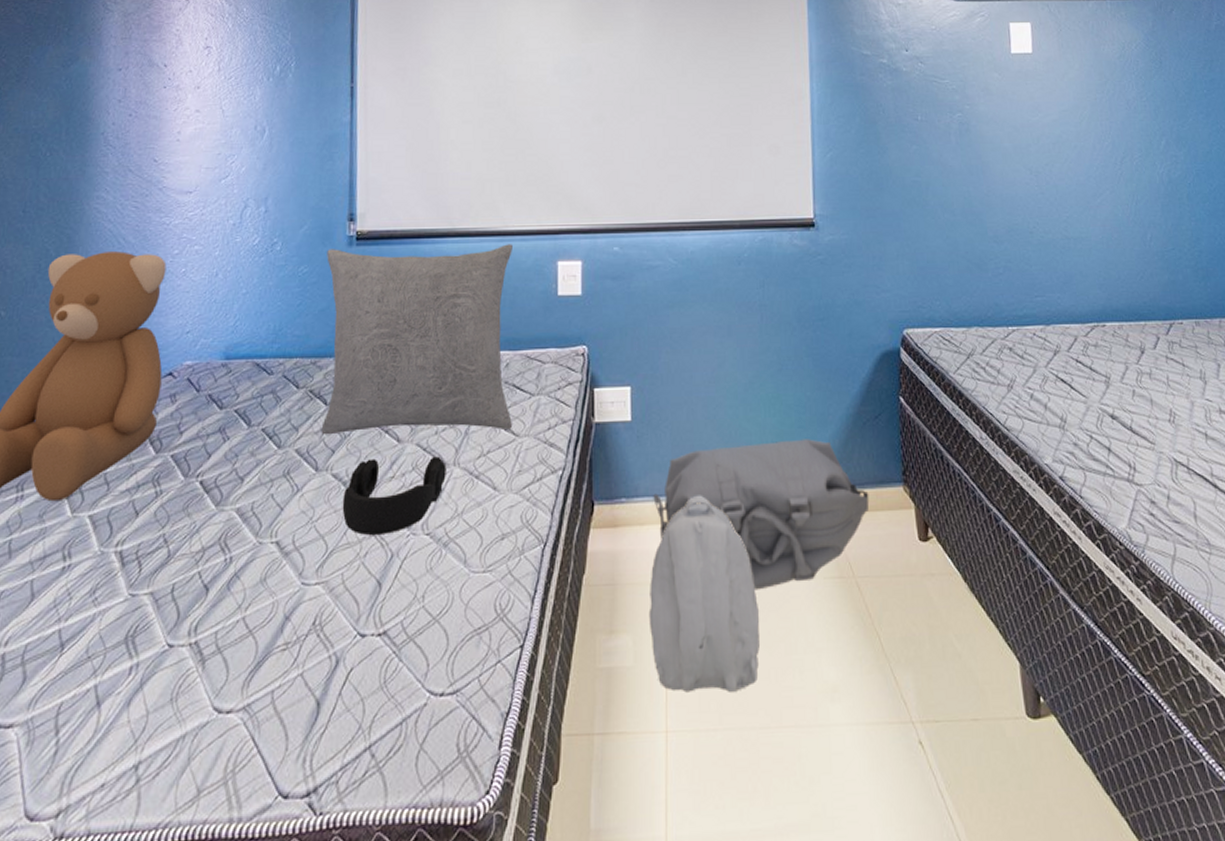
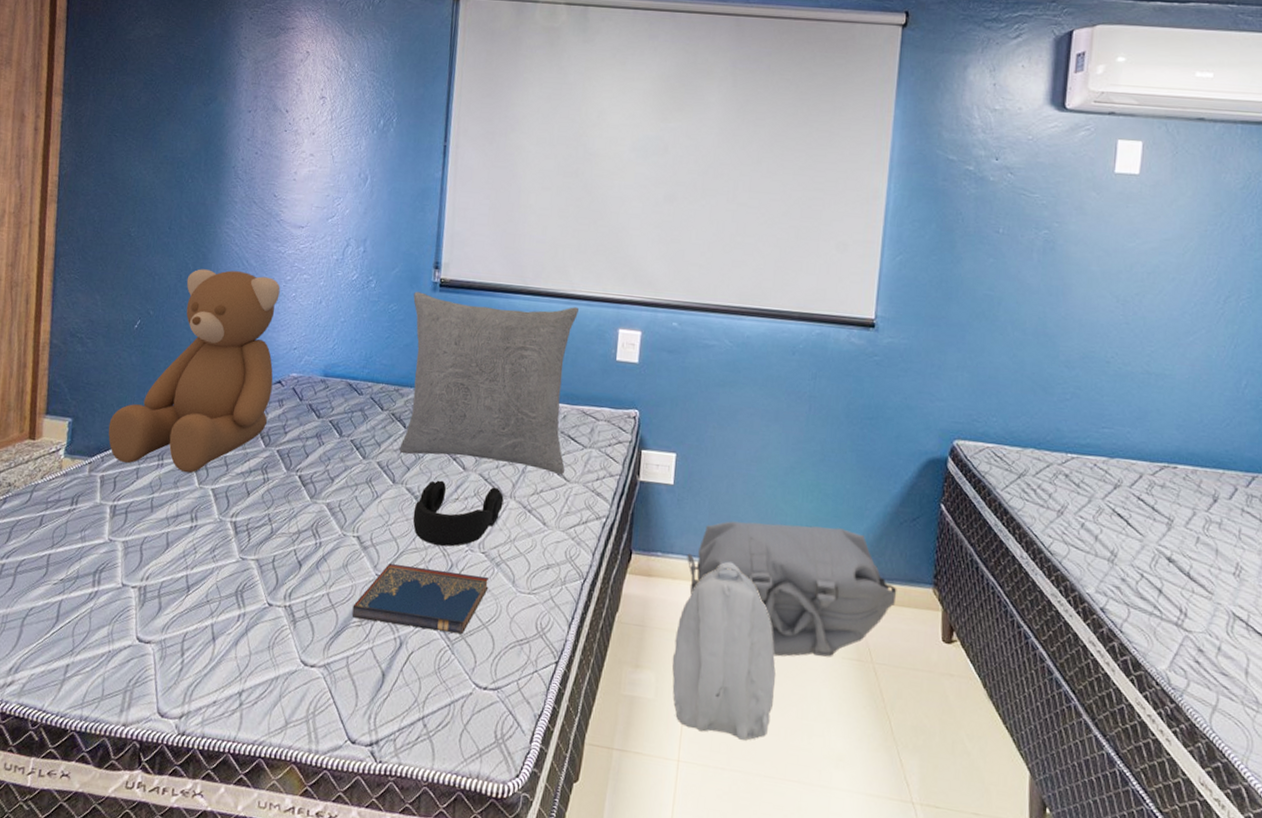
hardcover book: none [275,561,437,641] -> present [352,562,489,634]

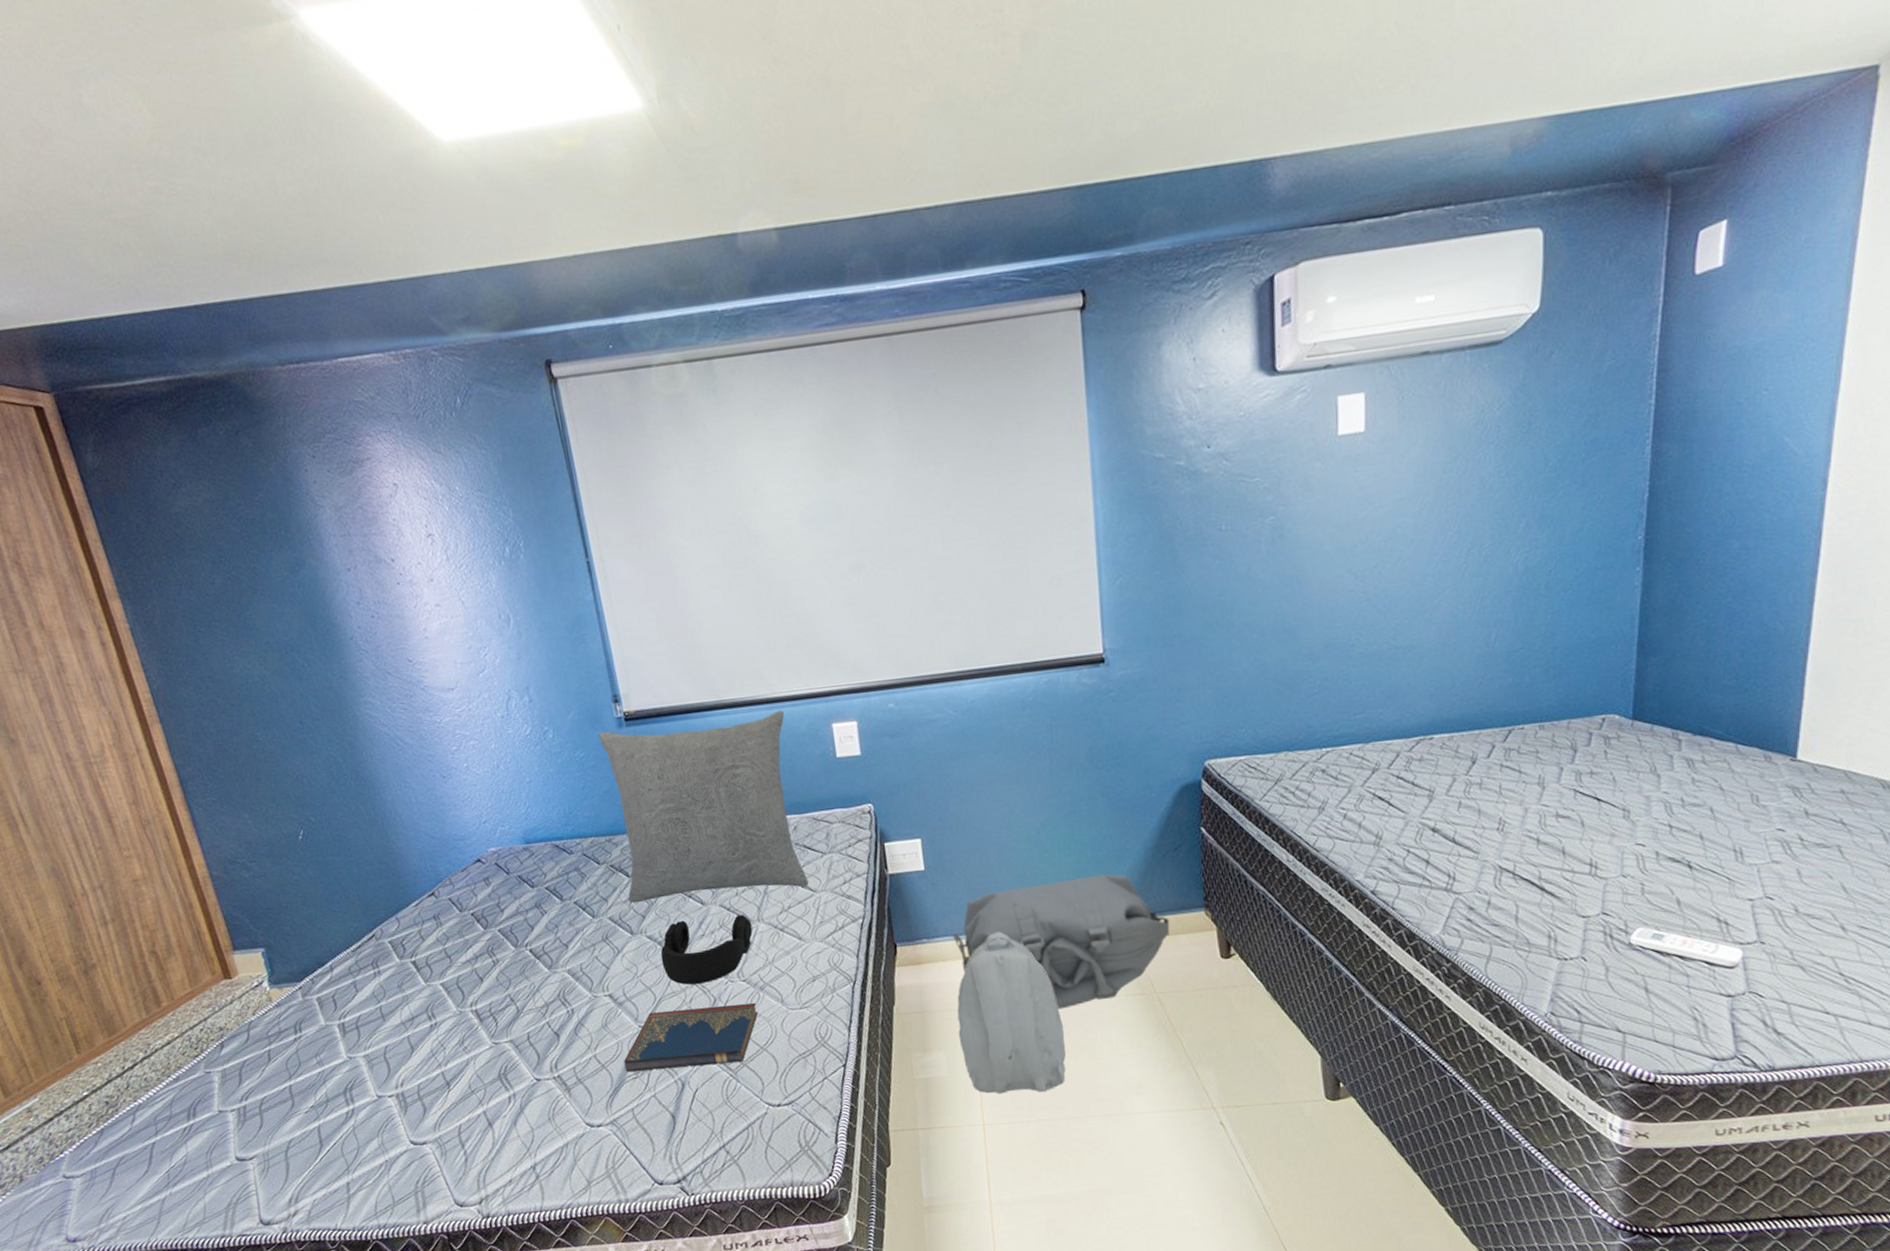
teddy bear: present [108,269,281,473] -> none [306,752,479,979]

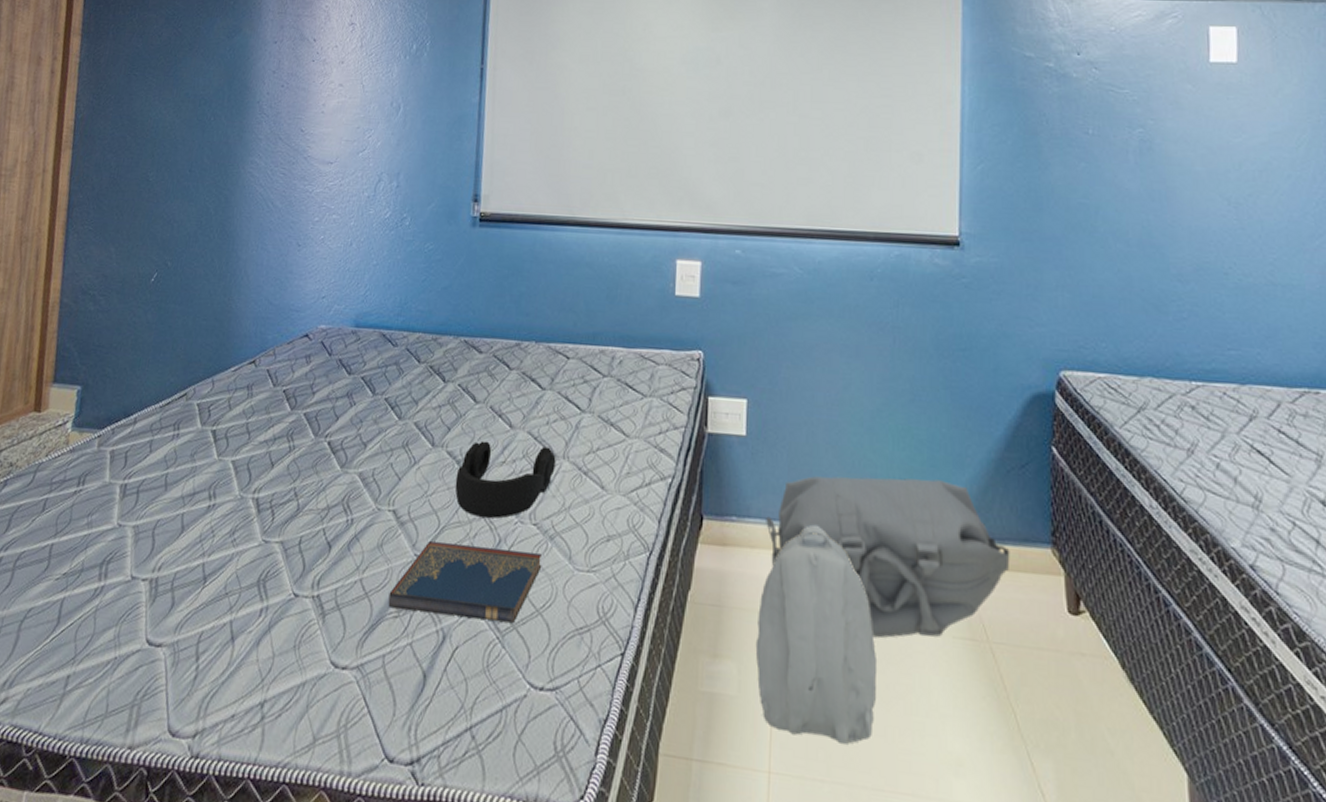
pillow: present [599,710,808,904] -> none [438,228,631,429]

